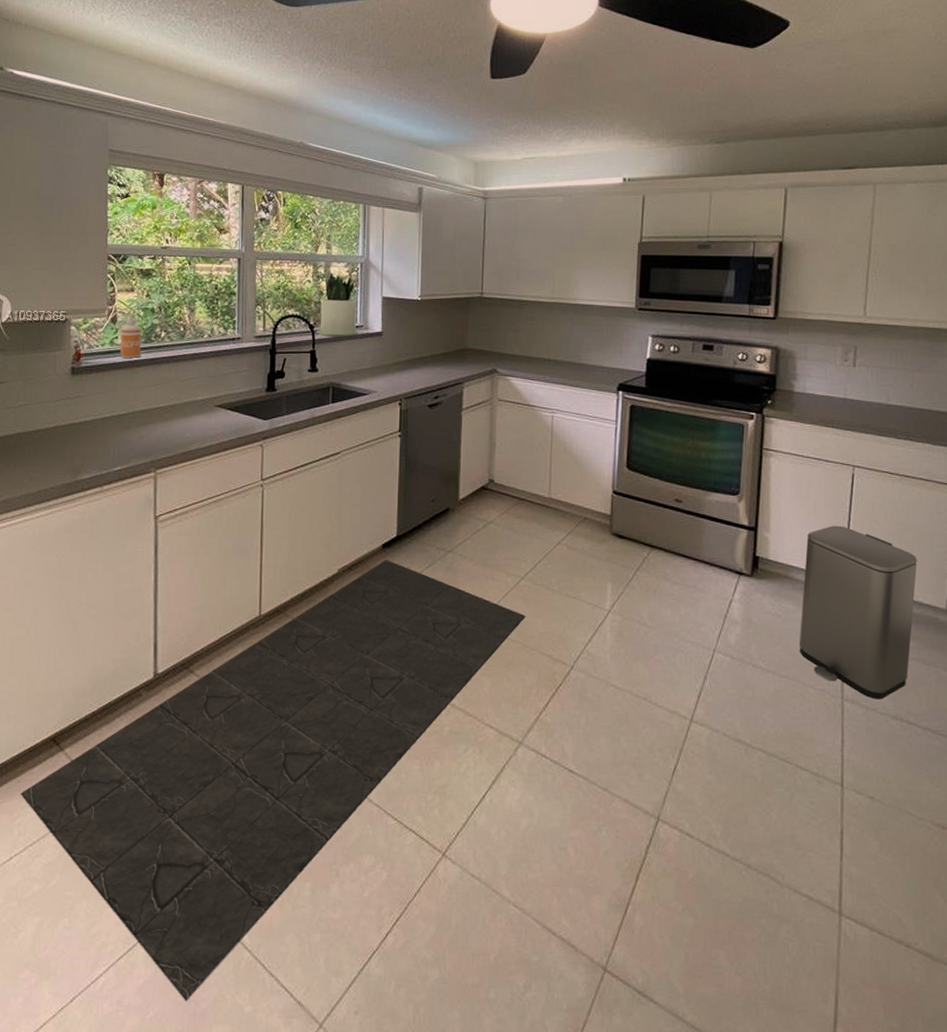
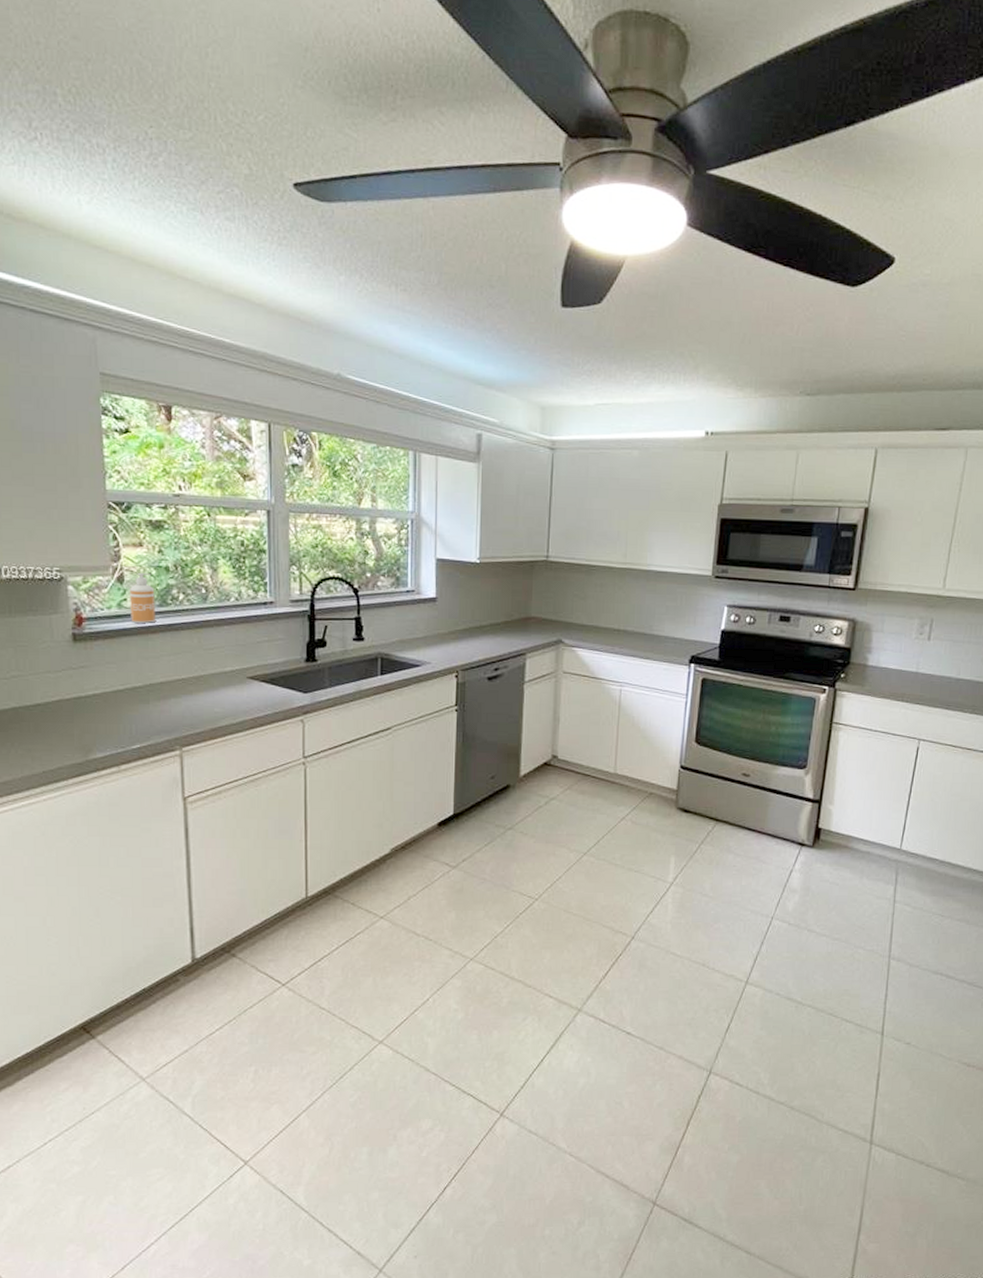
floor mat: present [20,560,526,1002] -> none [50,838,588,1260]
planter: present [316,273,359,337] -> none [361,530,410,603]
pedal bin: present [799,525,918,700] -> none [853,797,971,957]

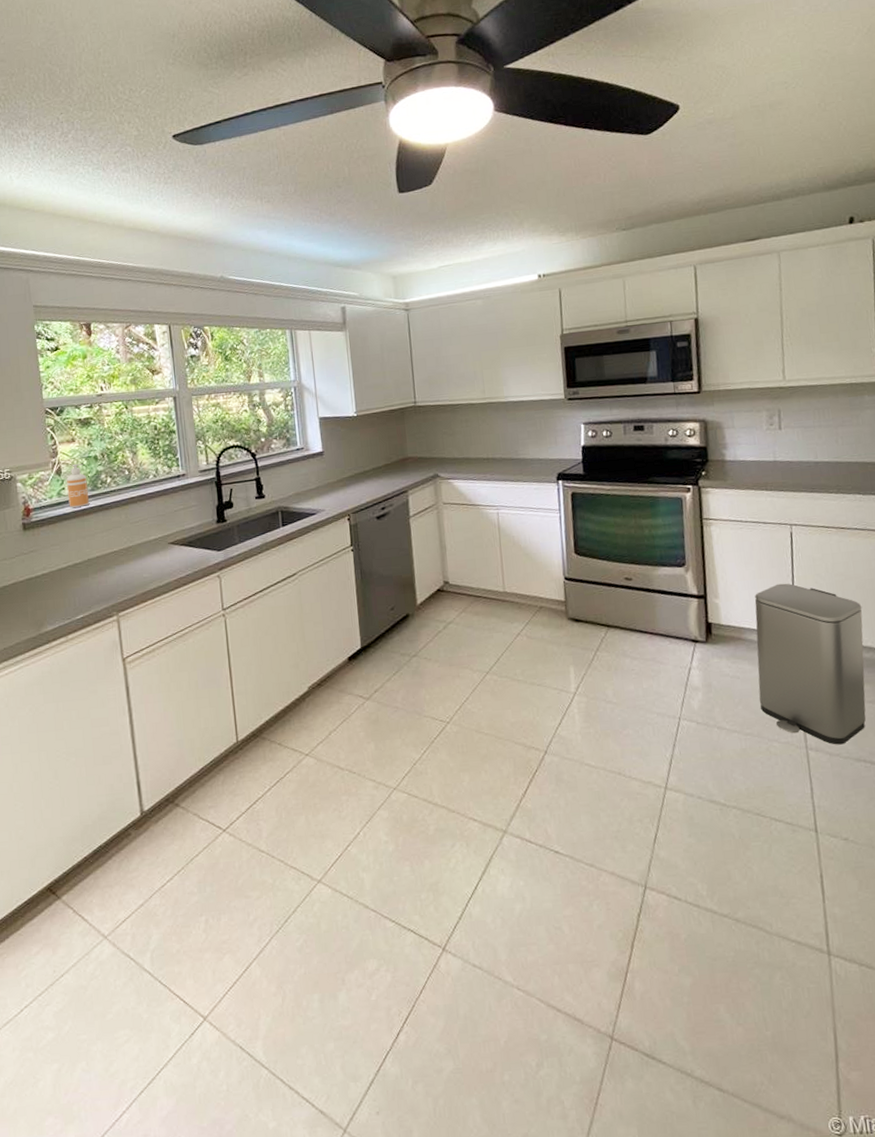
pedal bin: none [853,797,971,957] -> present [754,583,866,745]

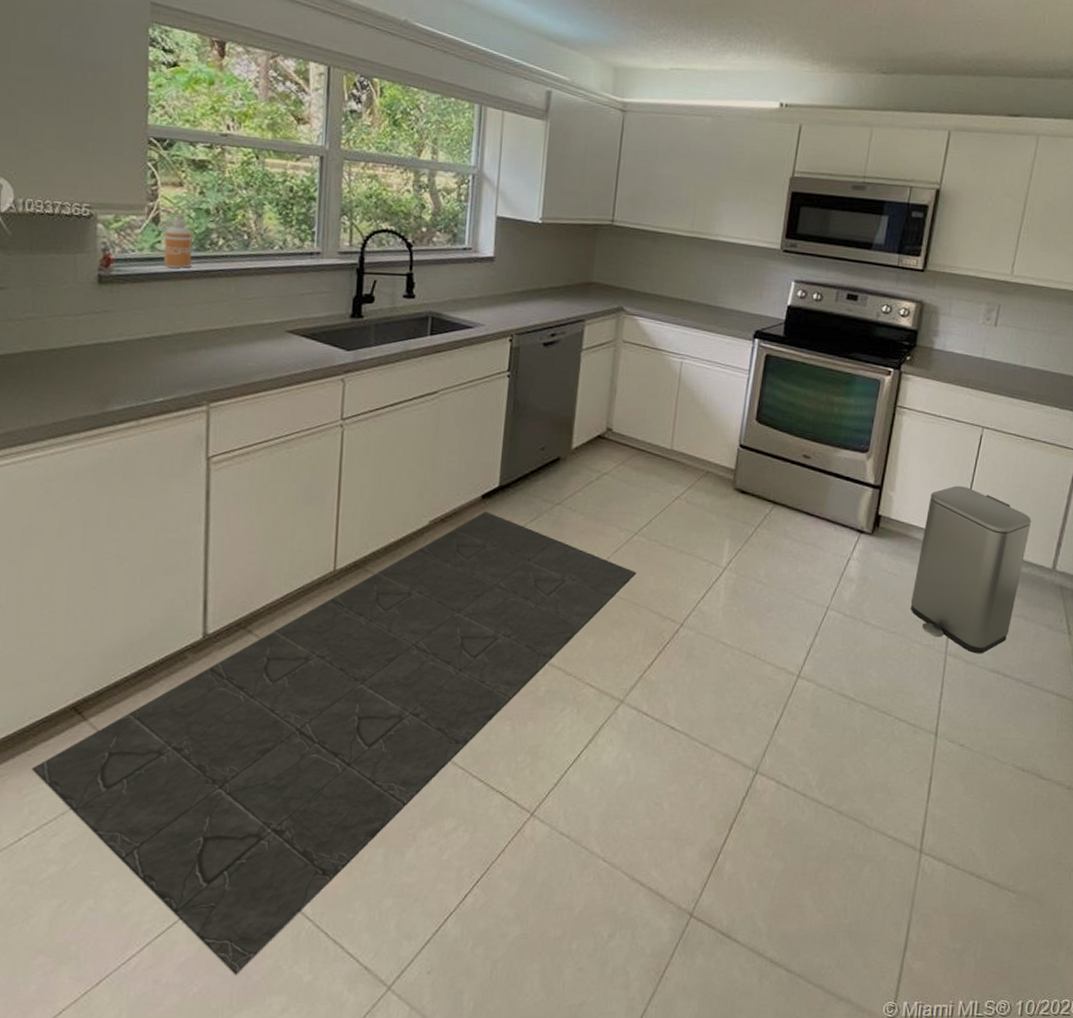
floor mat: none [23,671,495,1126] -> present [31,511,637,975]

